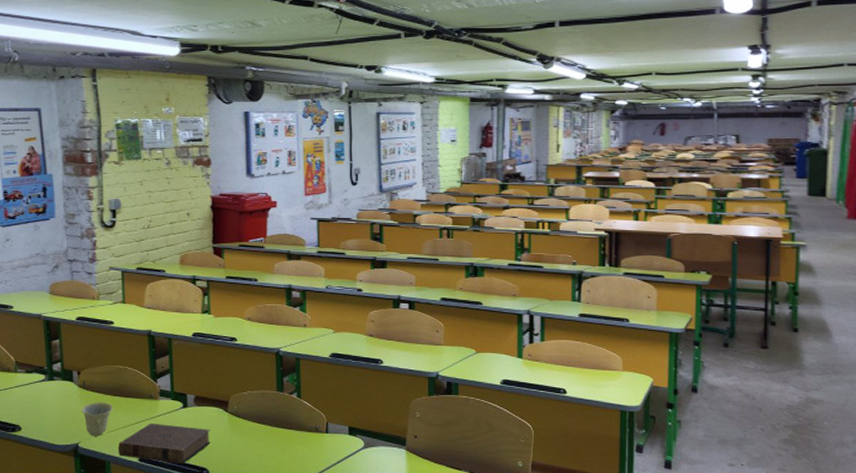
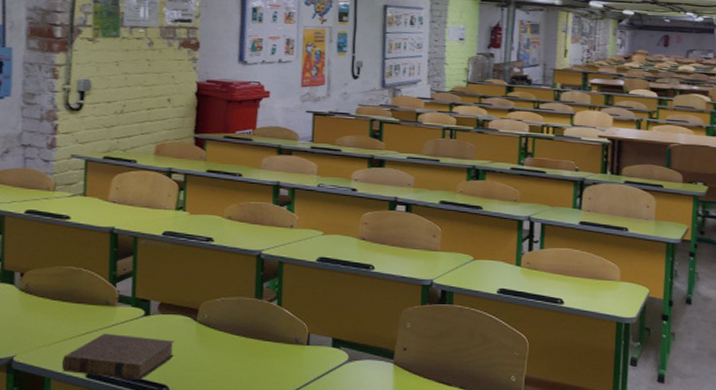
cup: present [81,402,114,436] -> none [20,308,61,349]

